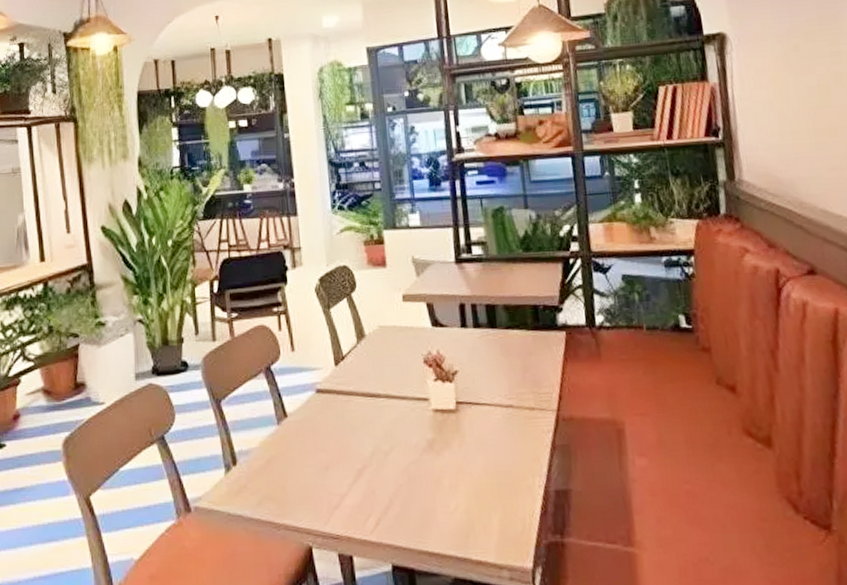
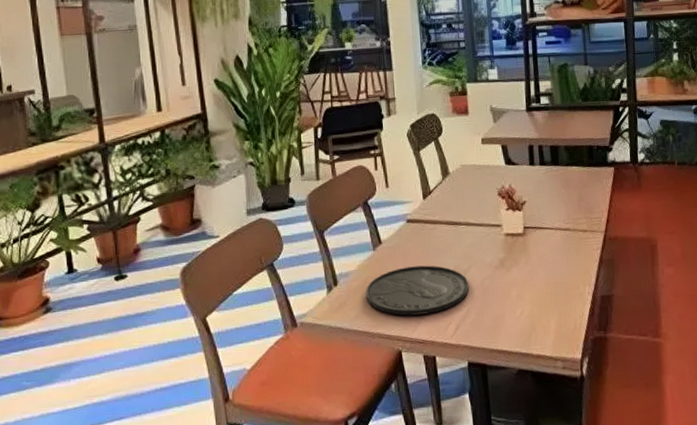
plate: none [269,444,392,505] -> present [366,265,470,316]

